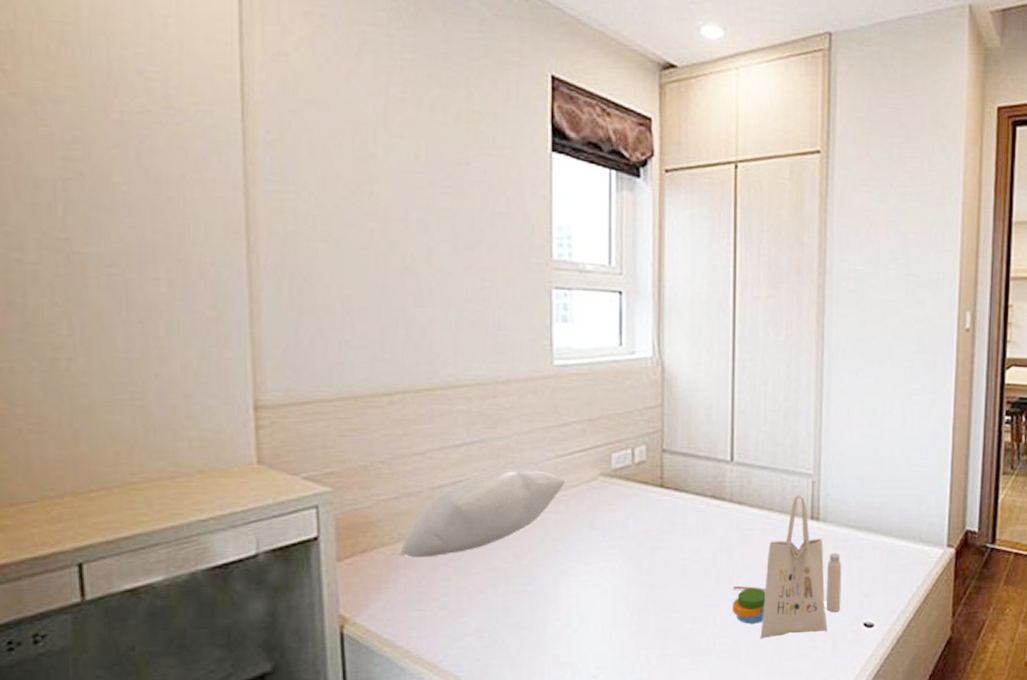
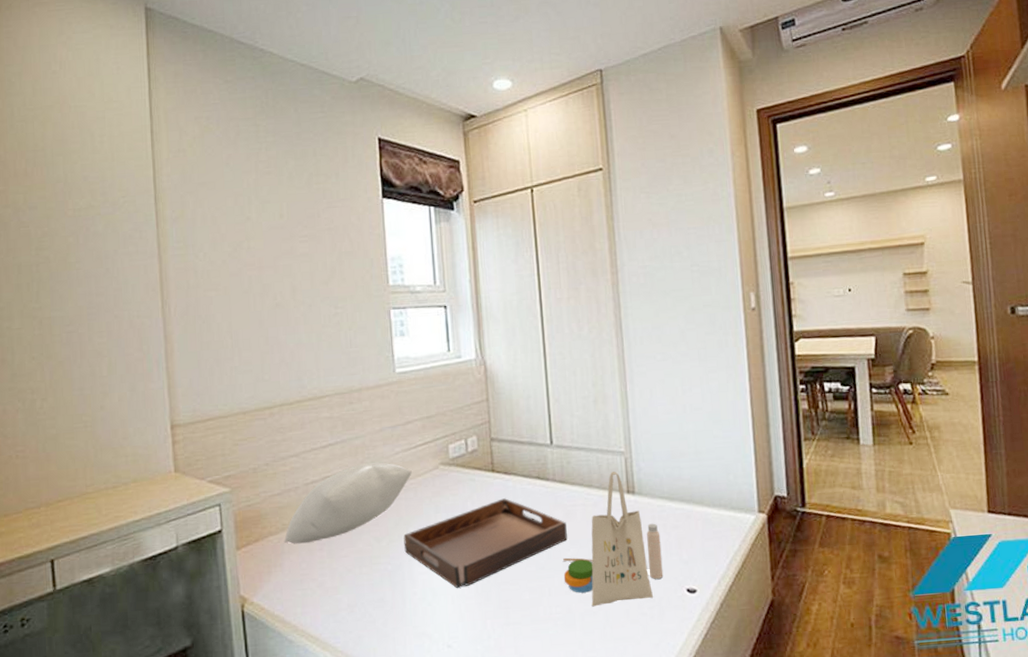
serving tray: none [549,517,740,614] -> present [403,498,567,588]

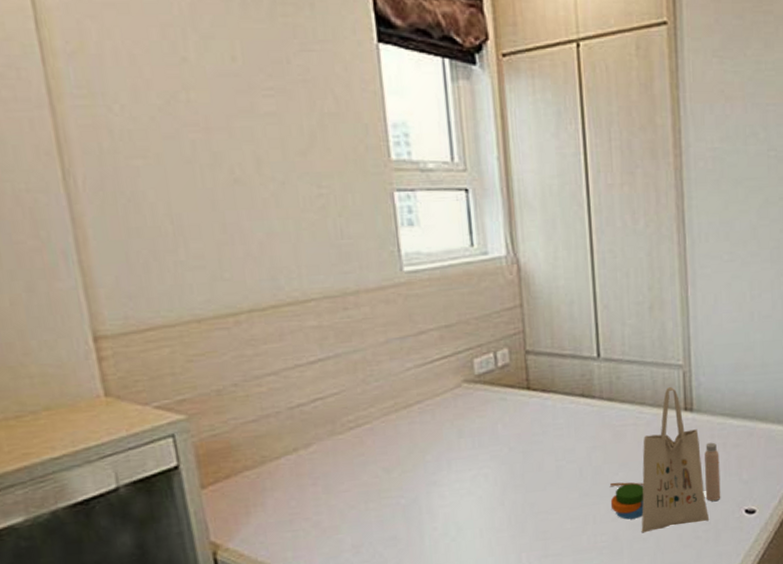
pillow: present [283,462,412,544] -> none [264,380,428,479]
serving tray: present [403,498,567,588] -> none [419,419,616,521]

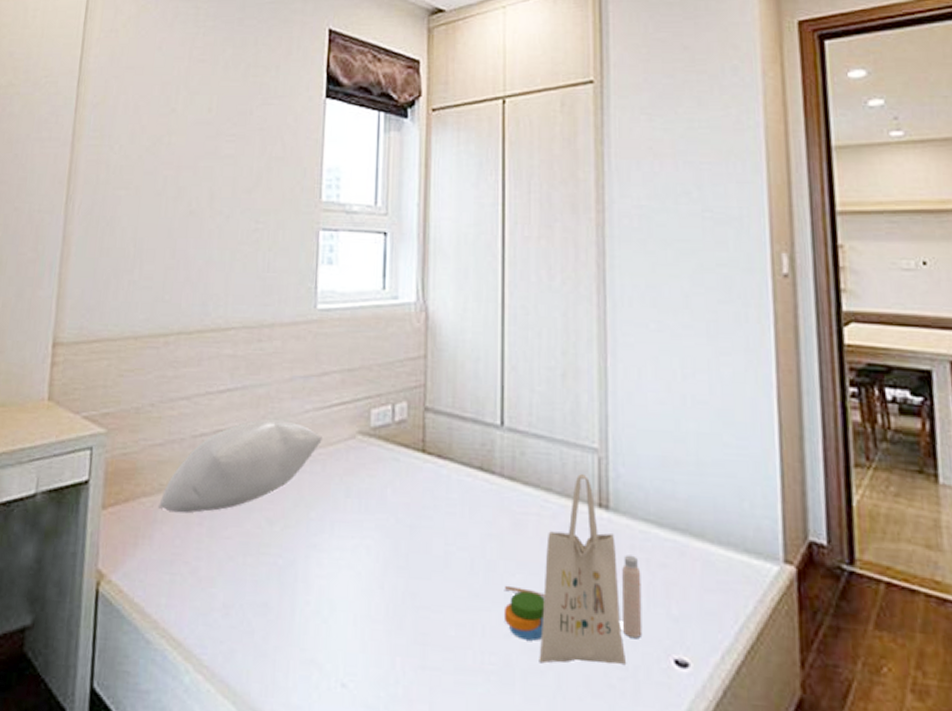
pillow: none [264,380,428,479] -> present [157,418,322,513]

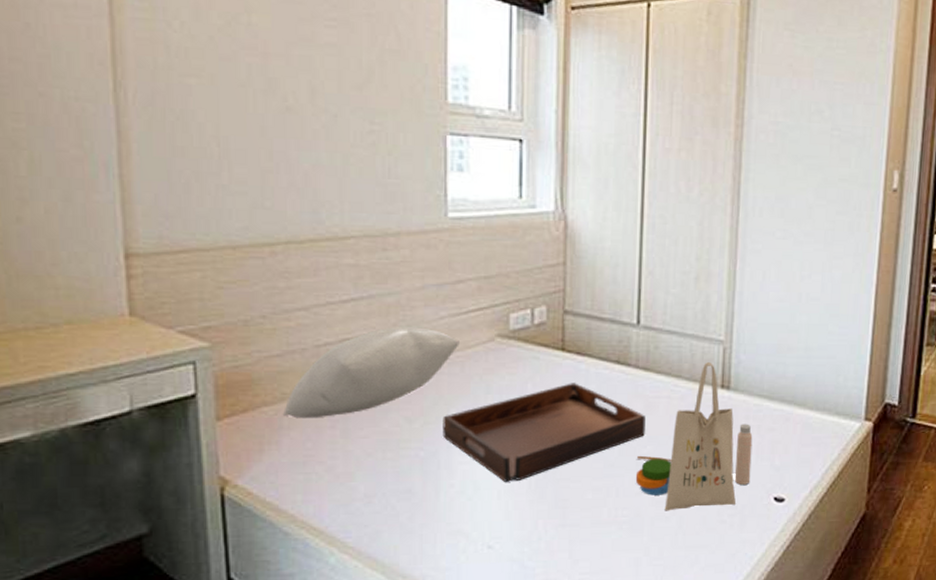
serving tray: none [301,490,513,605] -> present [442,383,646,482]

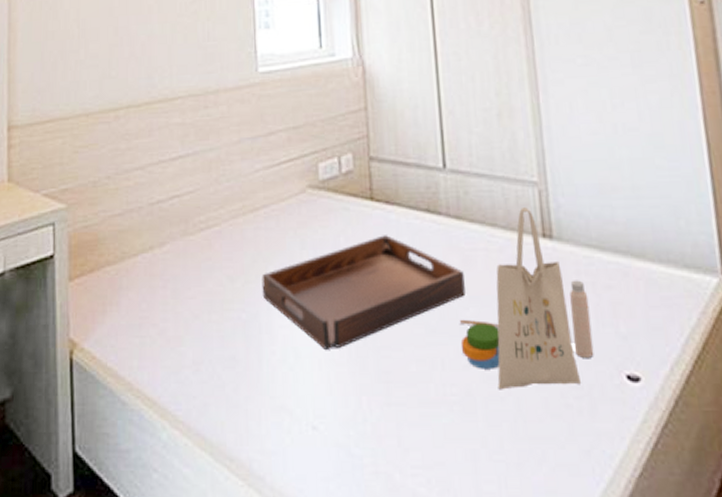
pillow: present [282,326,459,419] -> none [122,180,274,278]

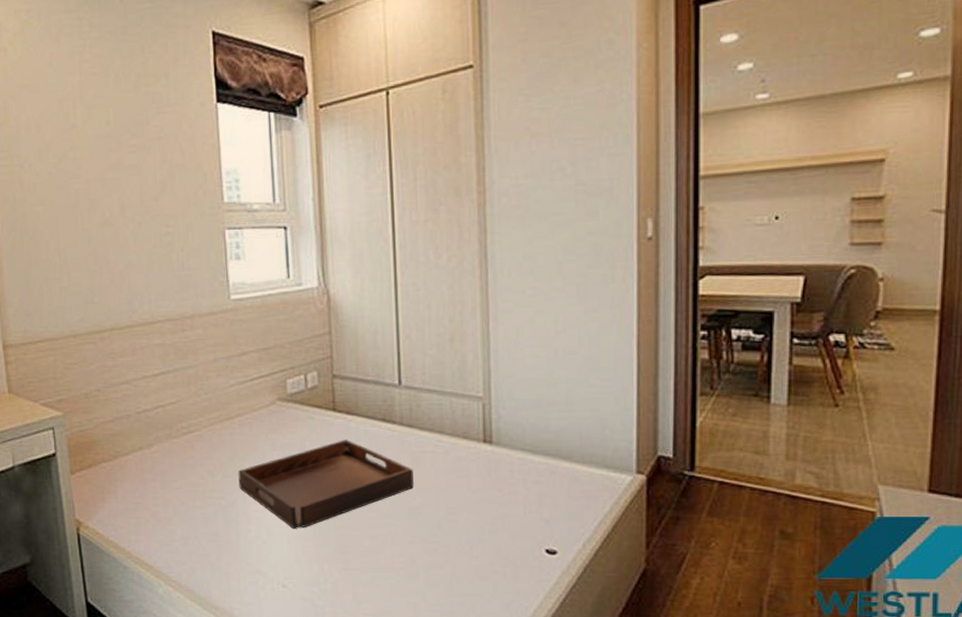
tote bag: present [460,208,594,390] -> none [408,418,520,560]

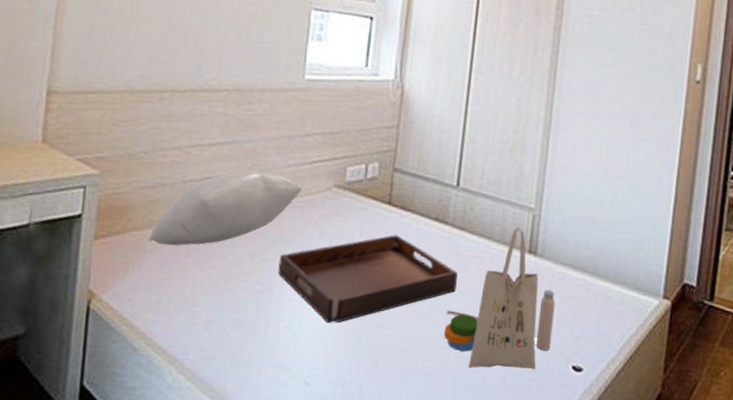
pillow: none [116,393,247,472] -> present [147,170,302,245]
tote bag: none [408,418,520,560] -> present [443,227,556,370]

